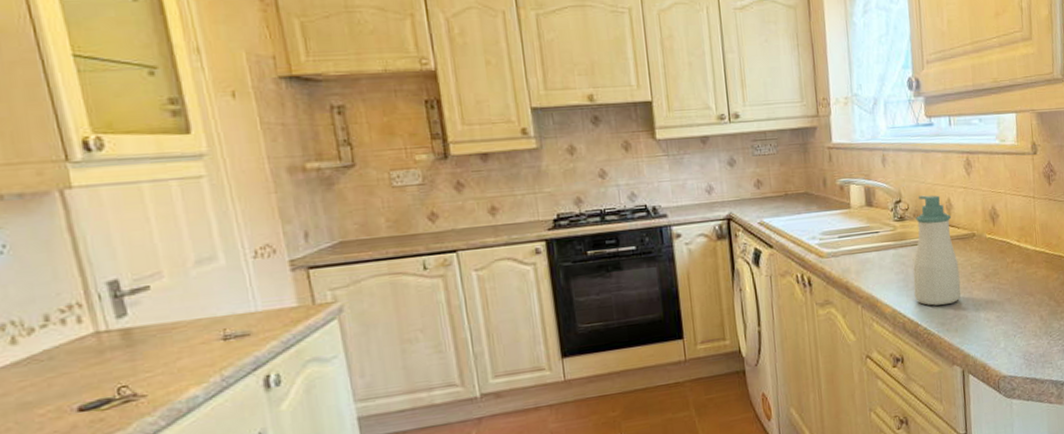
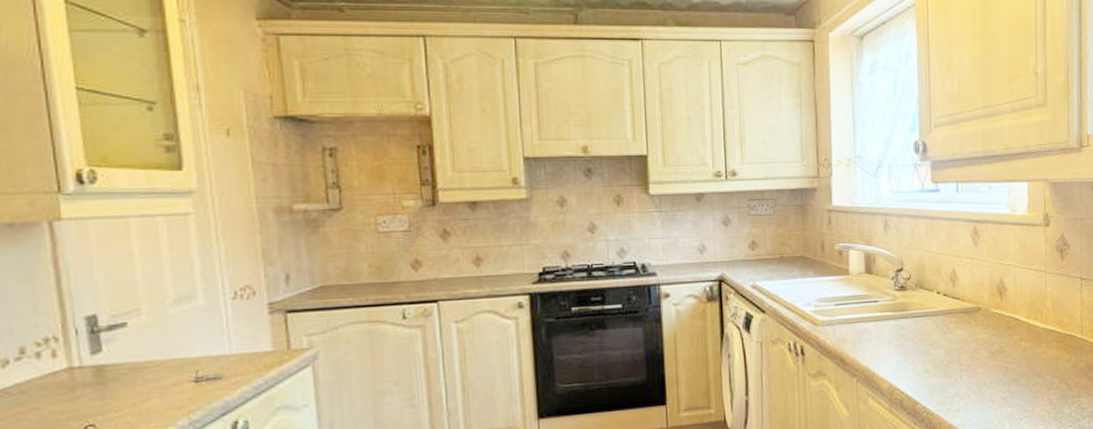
soap bottle: present [913,195,961,306] -> none [913,264,964,383]

